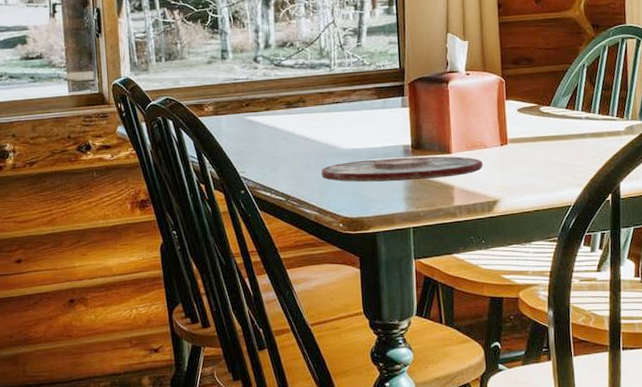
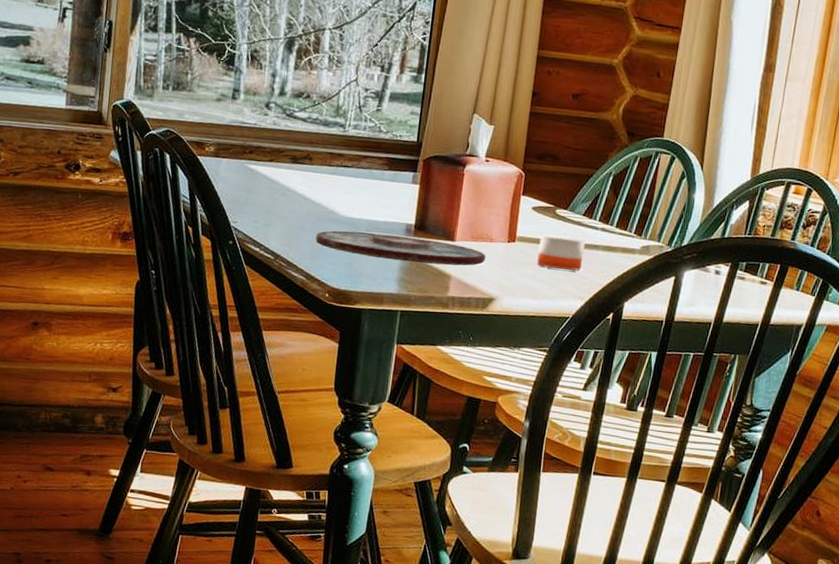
candle: none [530,127,574,163] -> present [537,233,586,271]

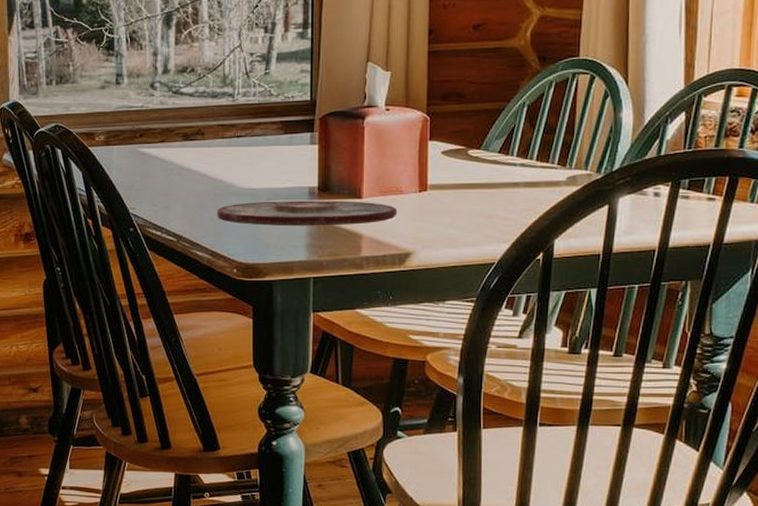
candle: present [537,233,586,271] -> none [453,174,504,213]

